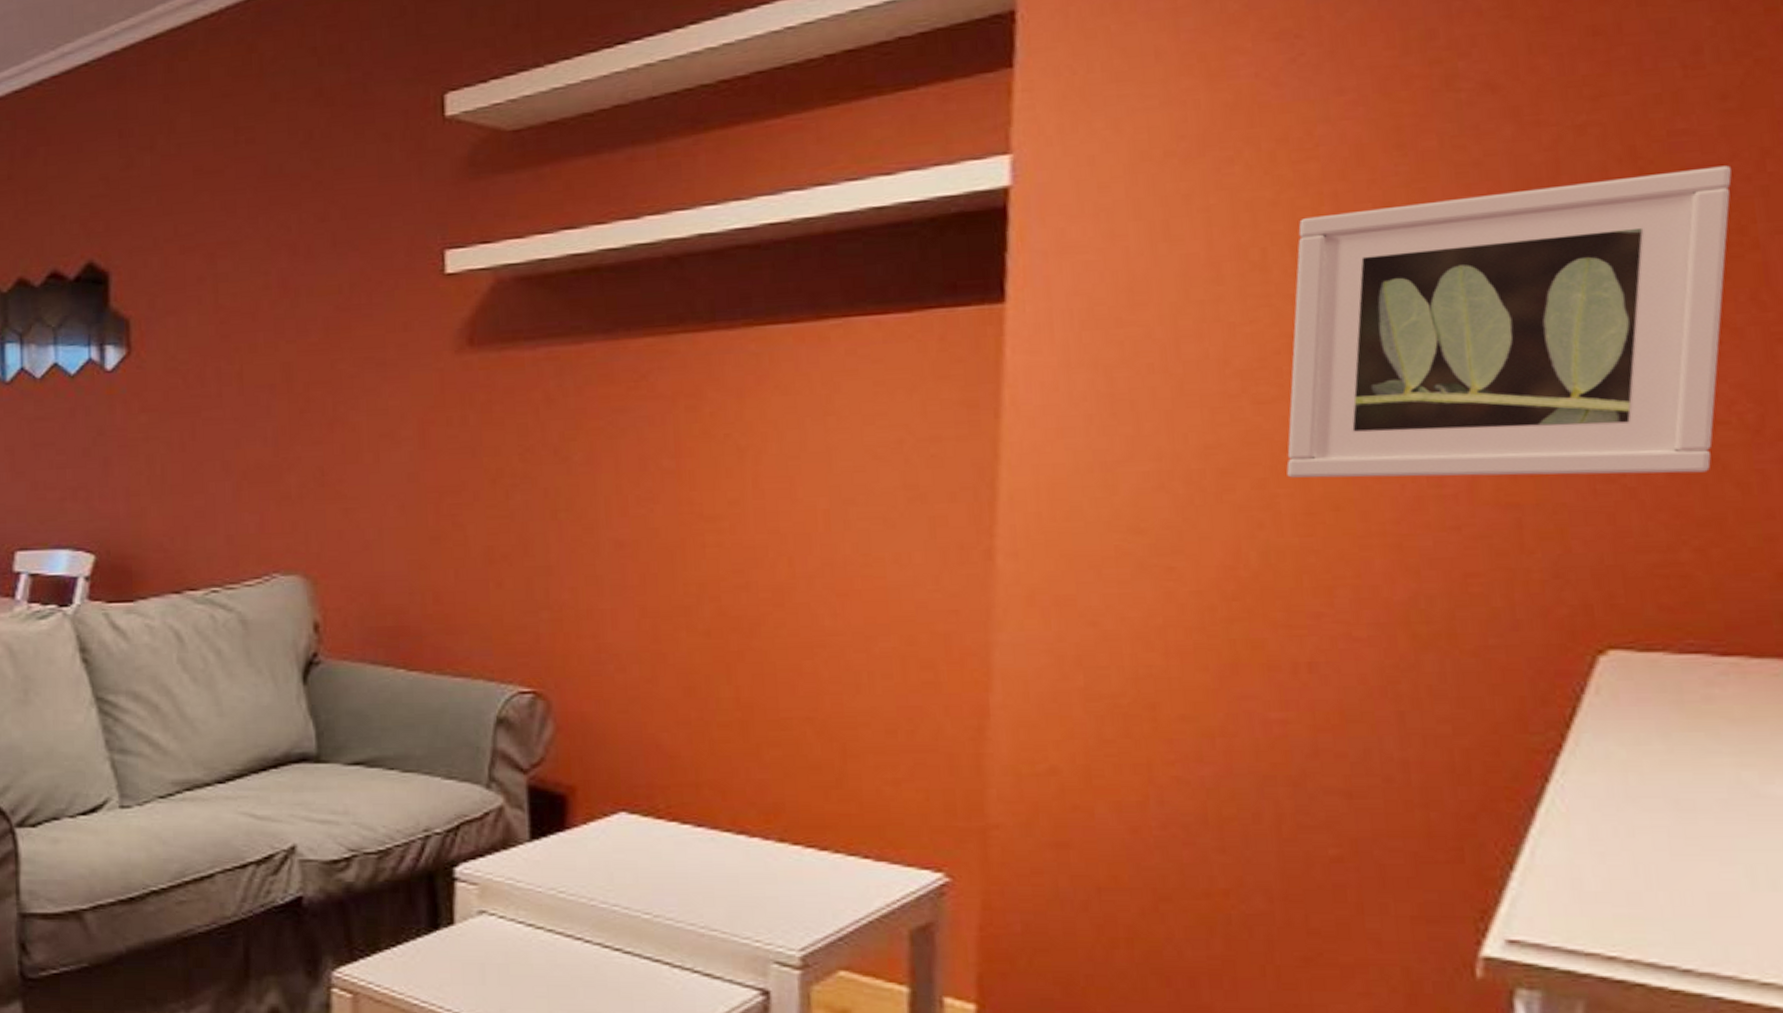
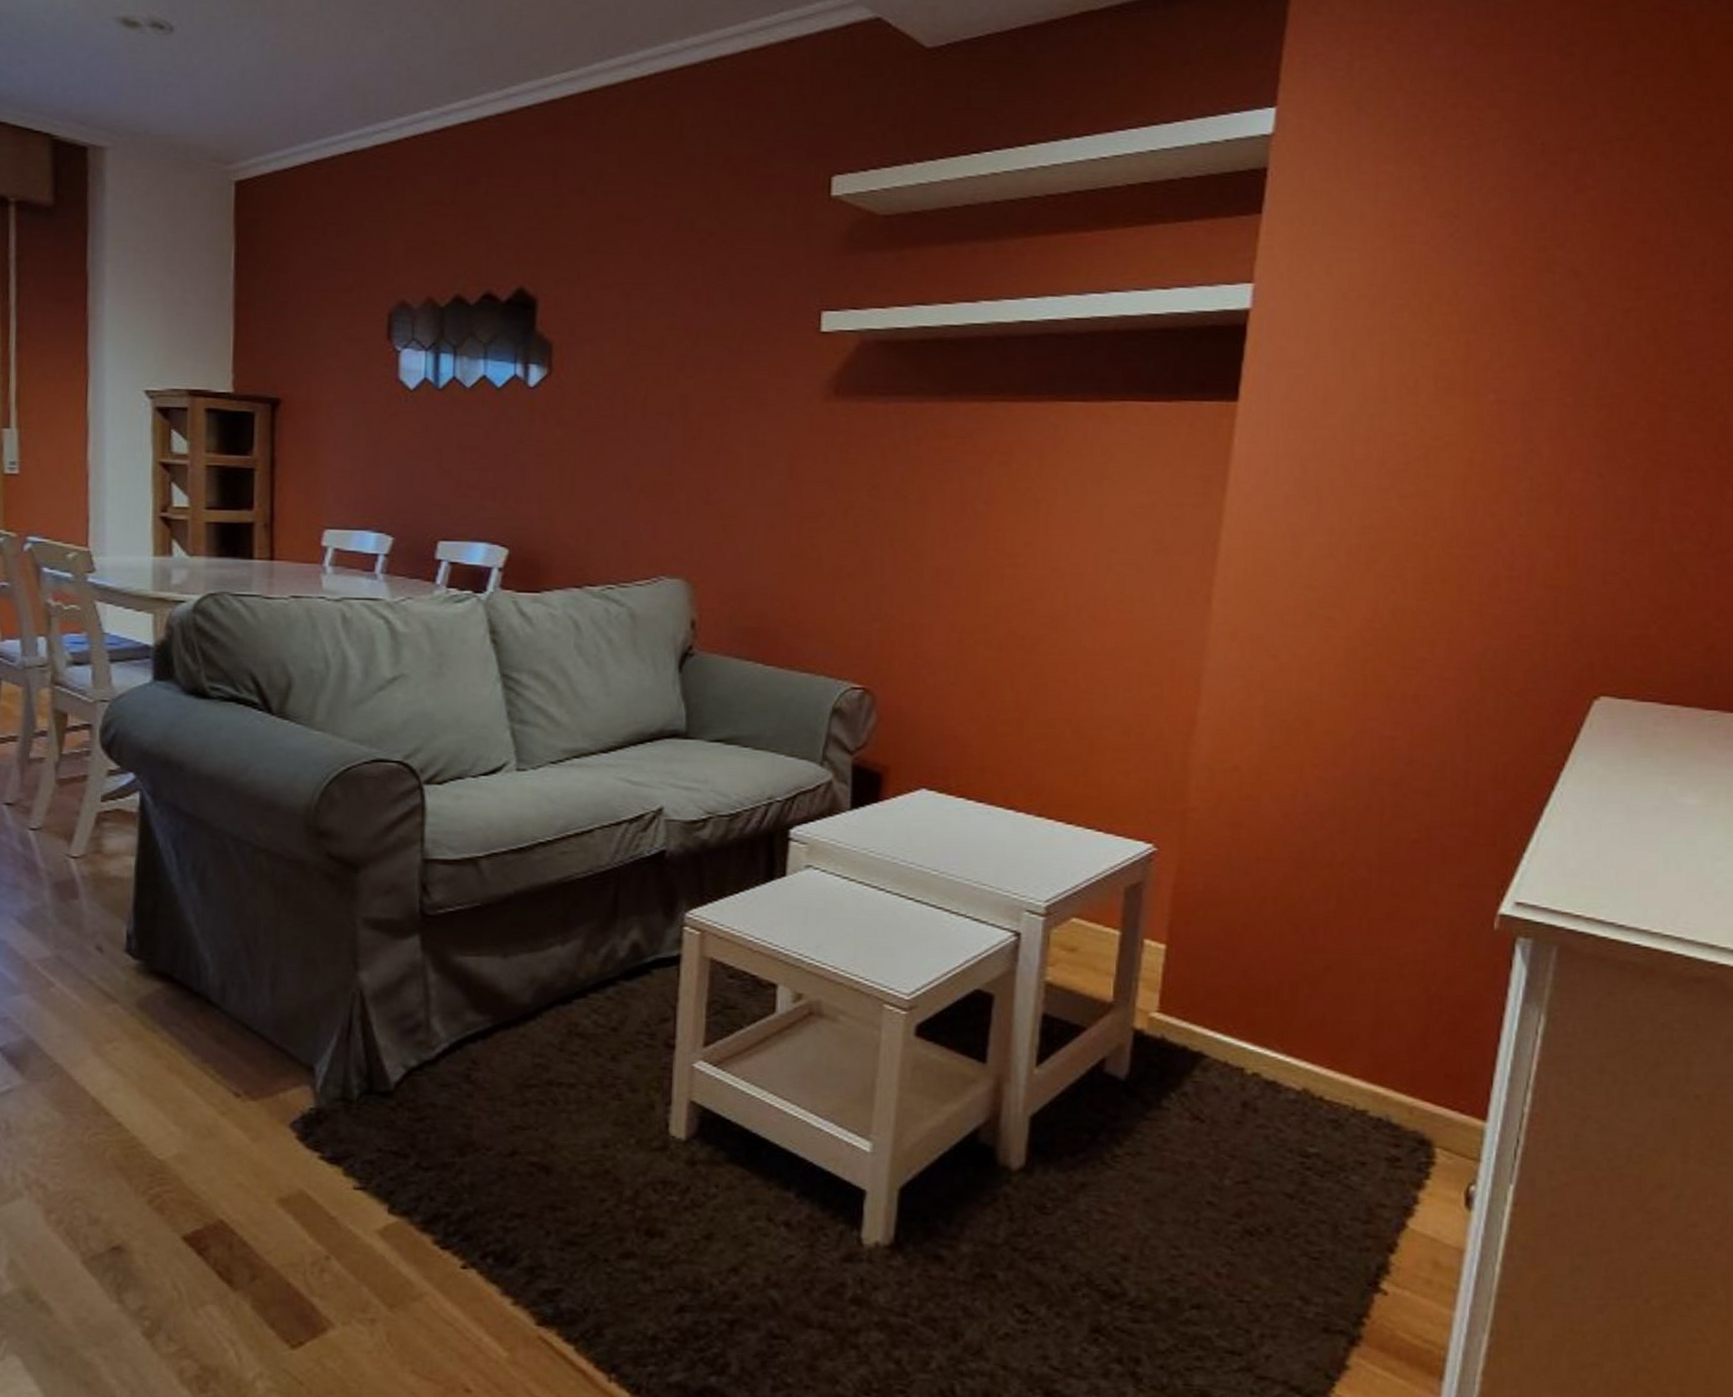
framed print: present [1286,165,1732,478] -> none [1414,350,1713,572]

